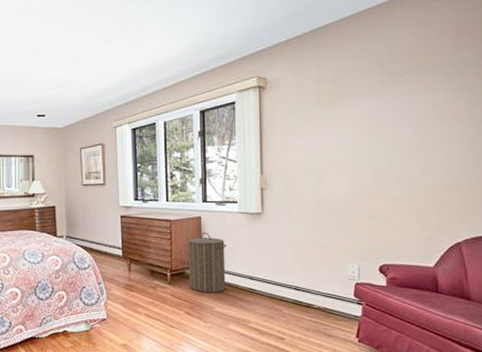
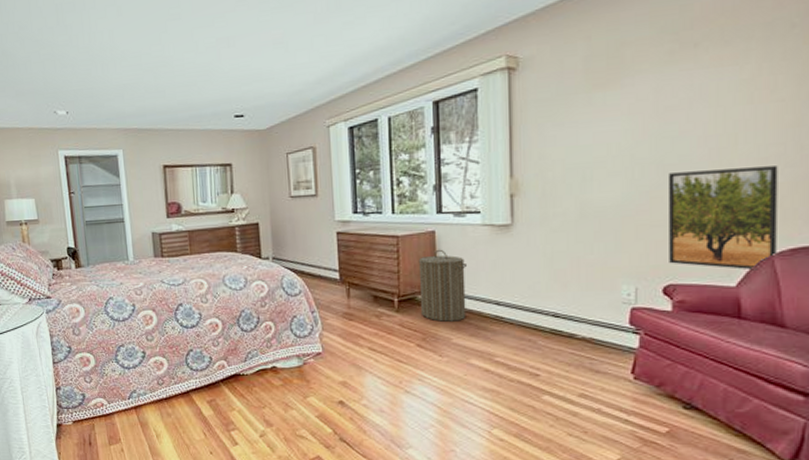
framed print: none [381,172,463,254] -> present [667,166,778,271]

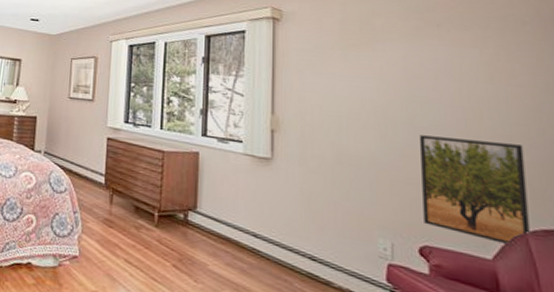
laundry hamper: present [418,249,468,322] -> none [179,170,228,248]

